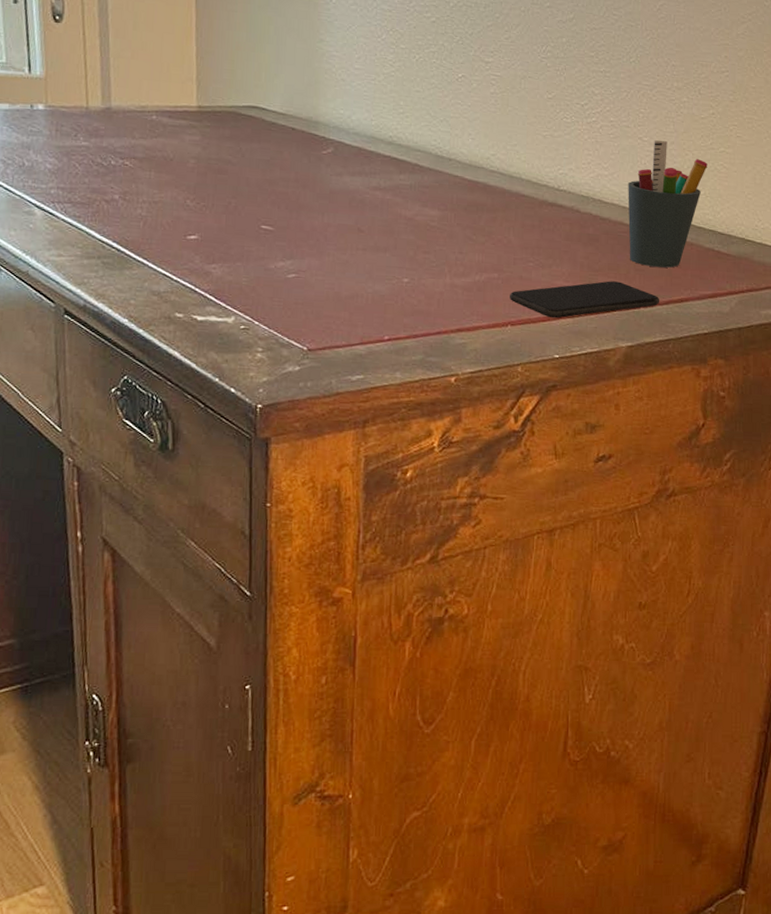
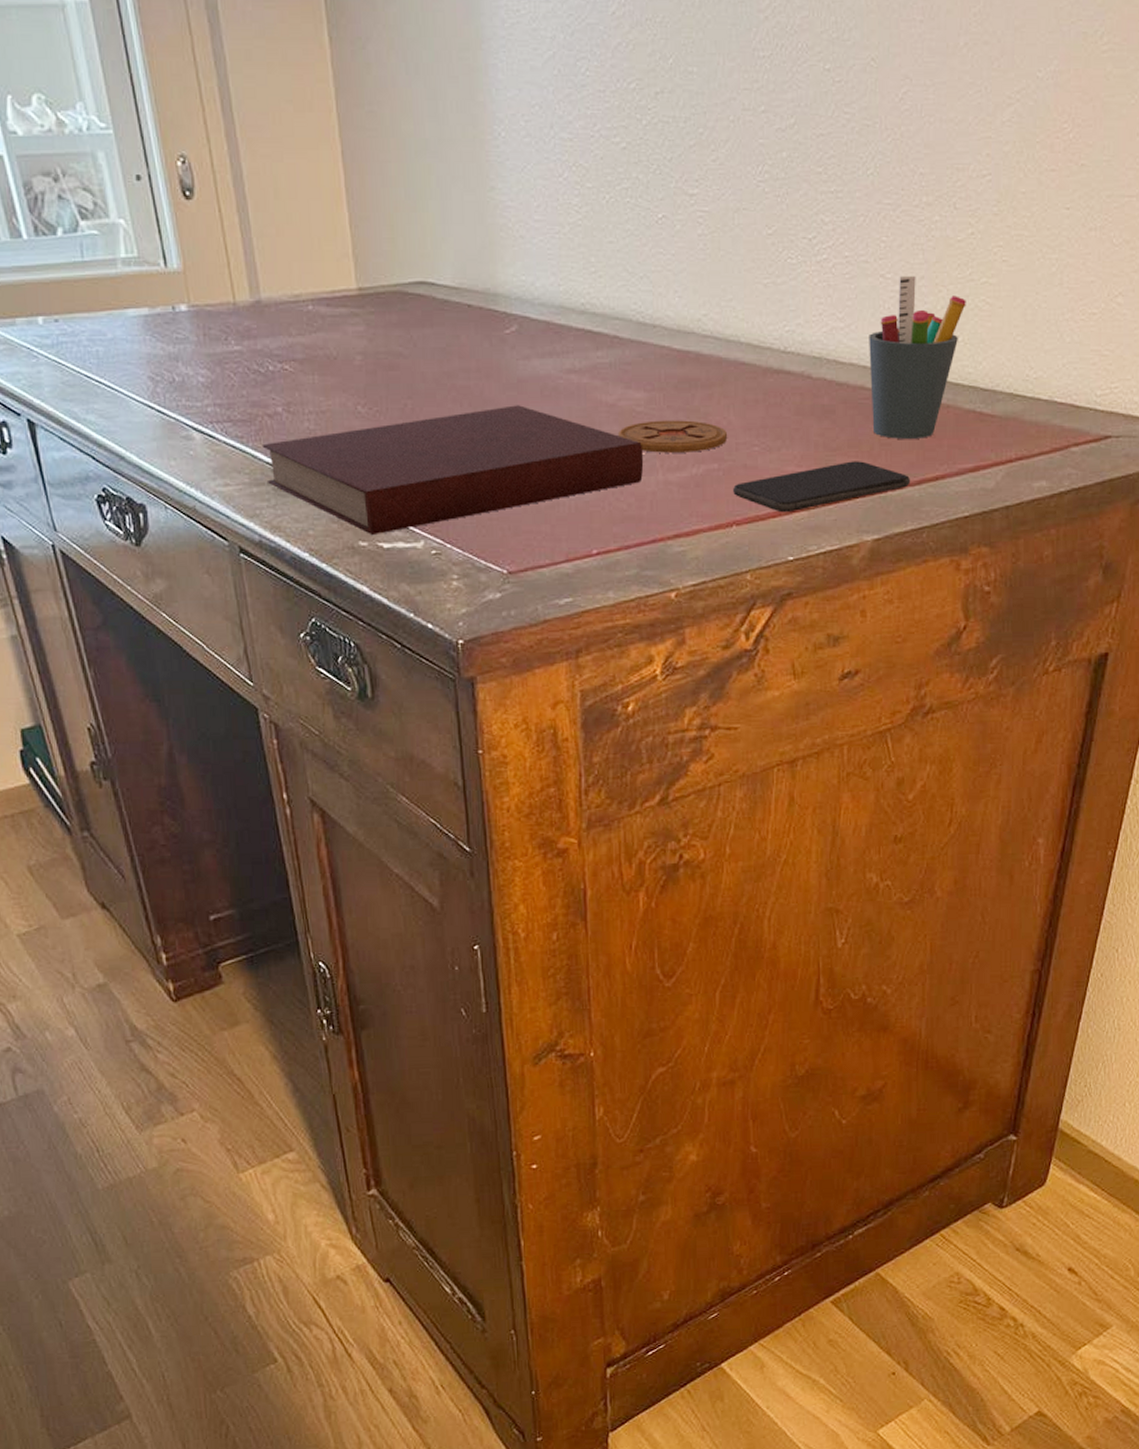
notebook: none [96,211,435,308] -> present [261,405,644,534]
coaster: none [413,234,508,263] -> present [617,420,728,453]

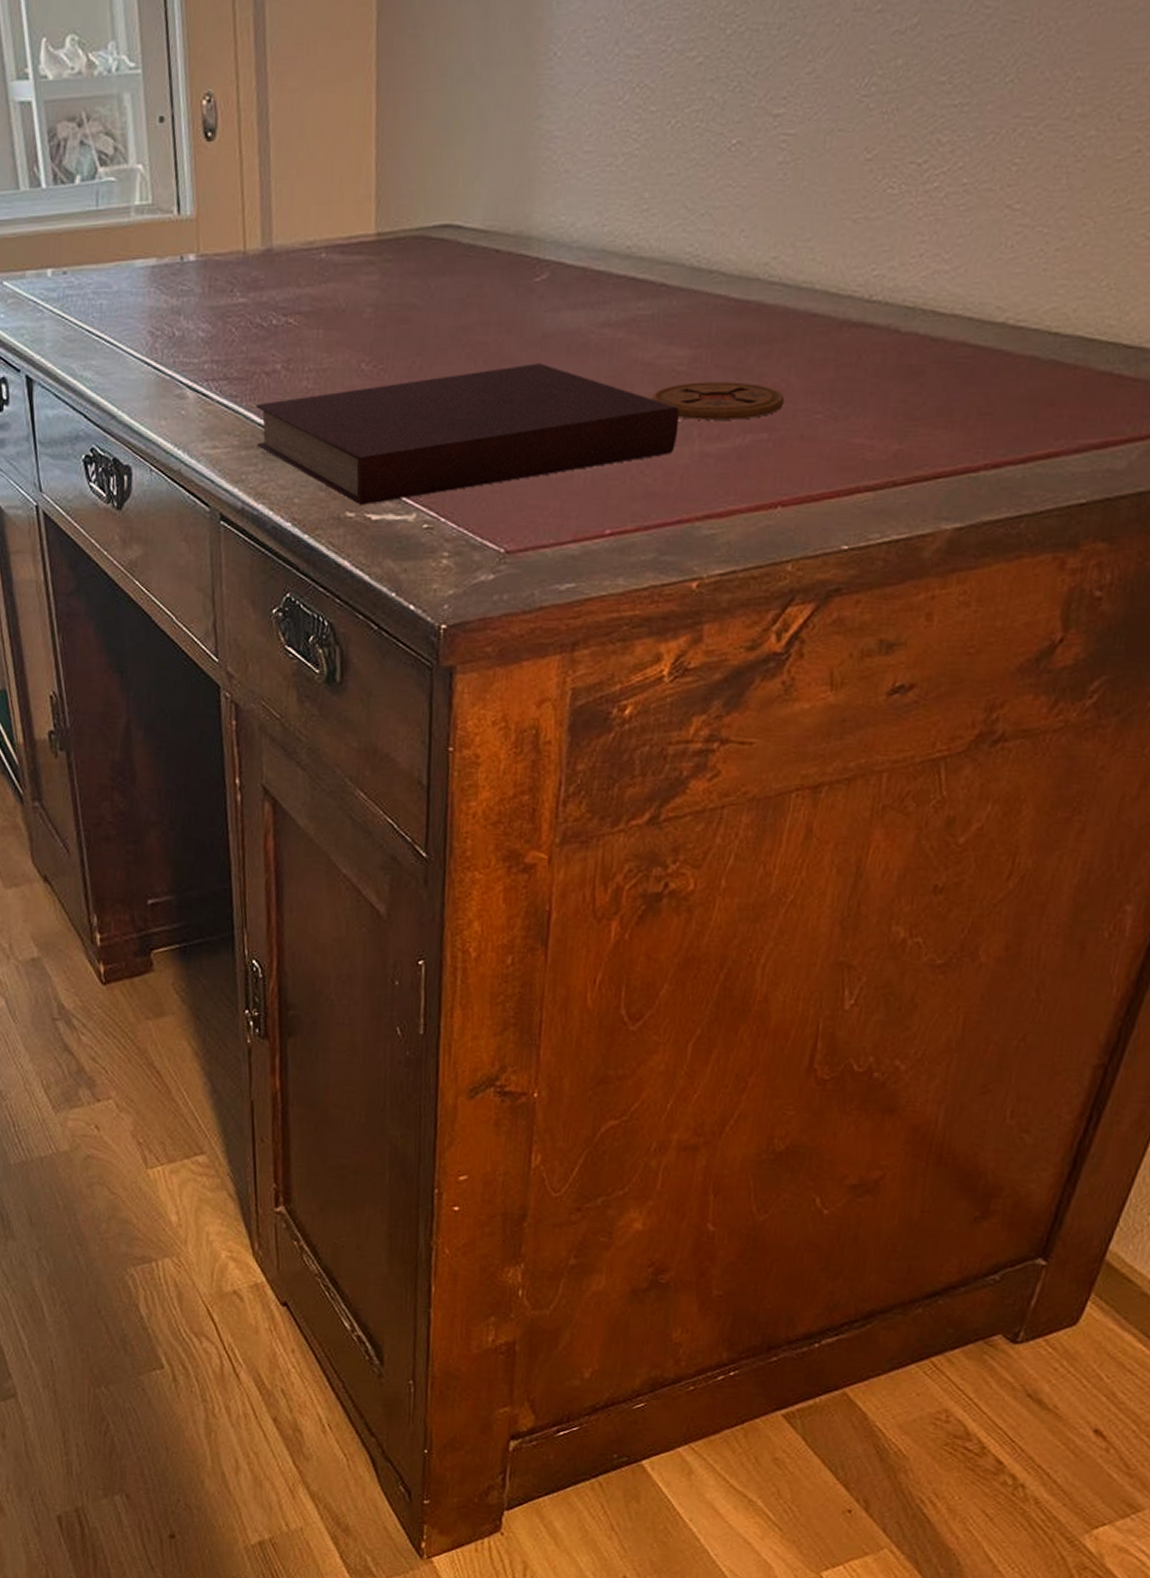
smartphone: present [733,461,911,513] -> none [783,433,1014,493]
pen holder: present [869,276,966,439] -> none [971,206,1119,407]

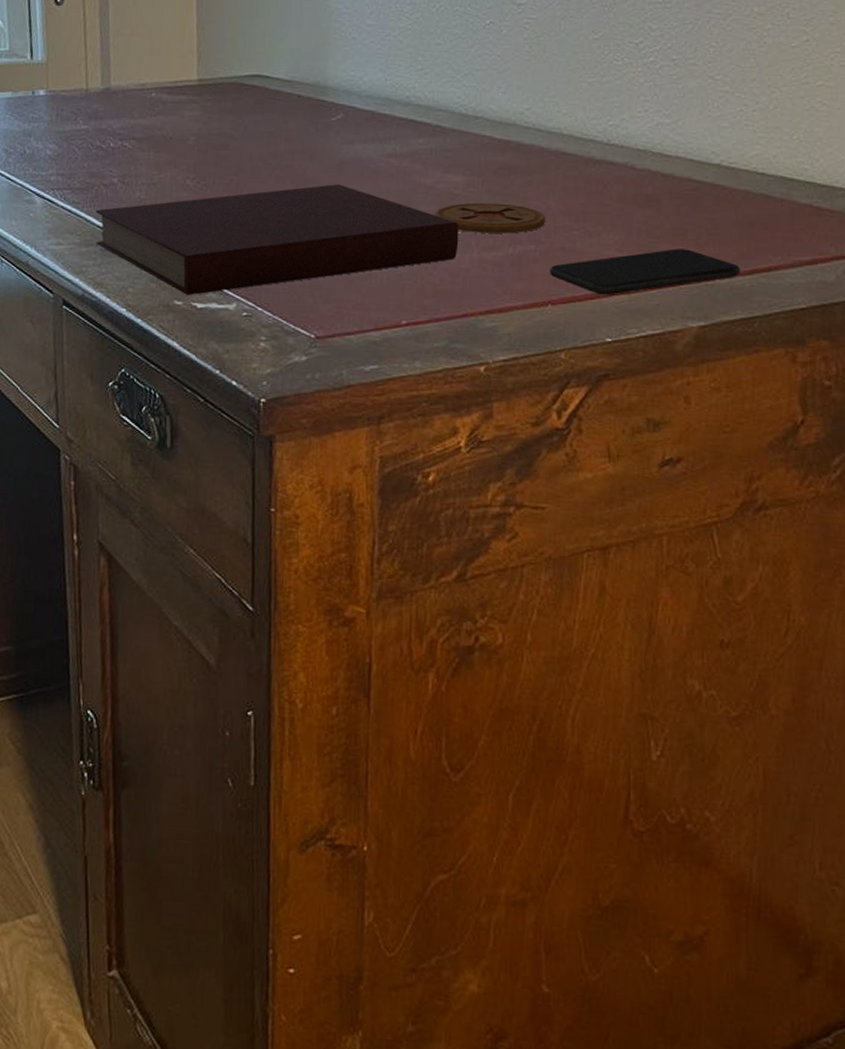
smartphone: none [783,433,1014,493] -> present [550,248,741,295]

